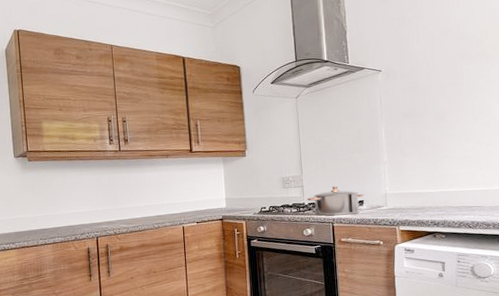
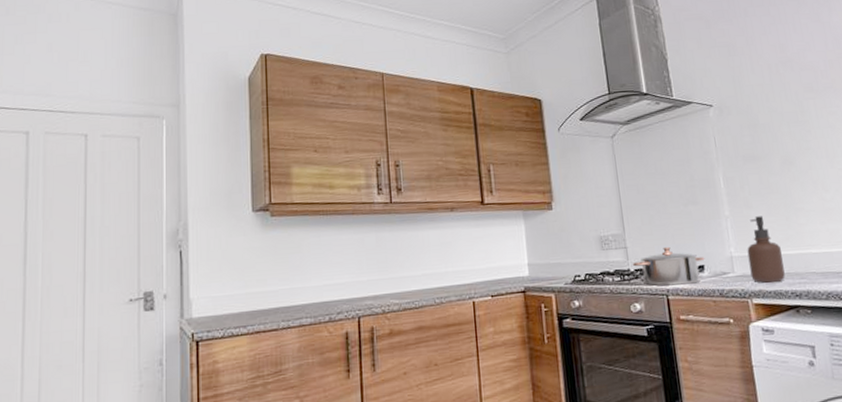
soap dispenser: none [399,162,428,215] -> present [747,216,785,283]

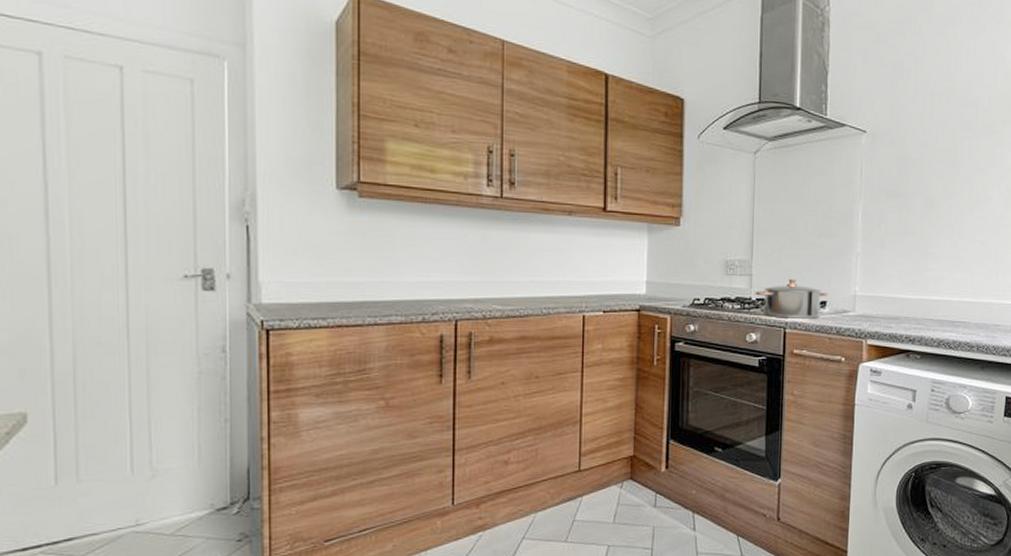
soap dispenser: present [747,216,785,283] -> none [870,257,904,325]

